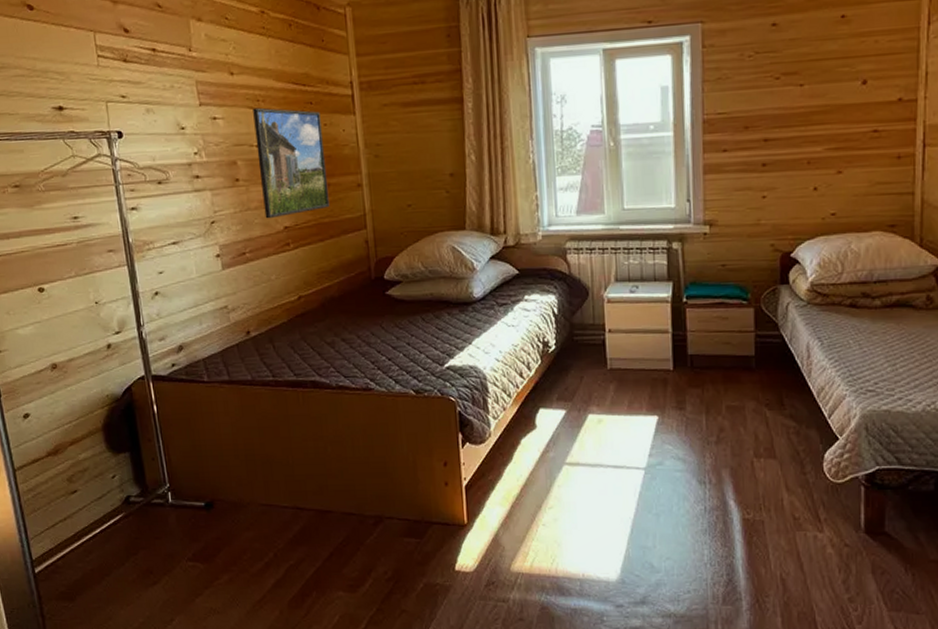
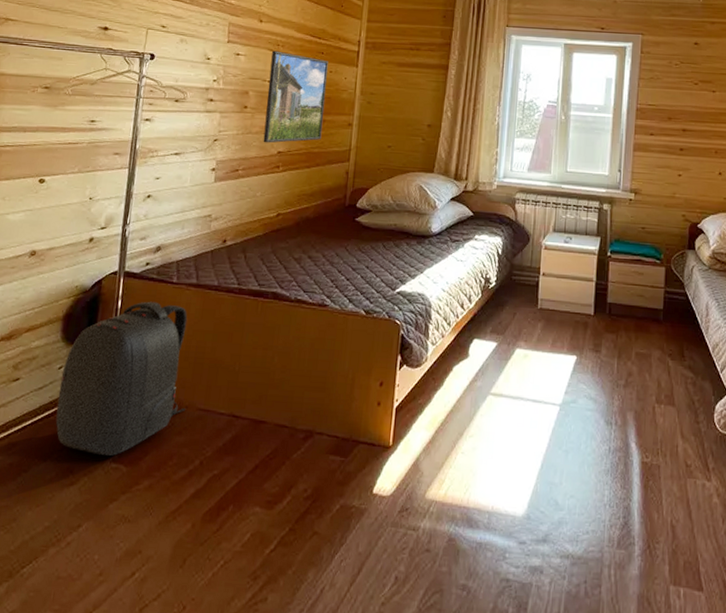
backpack: none [116,403,247,555] -> present [55,301,188,456]

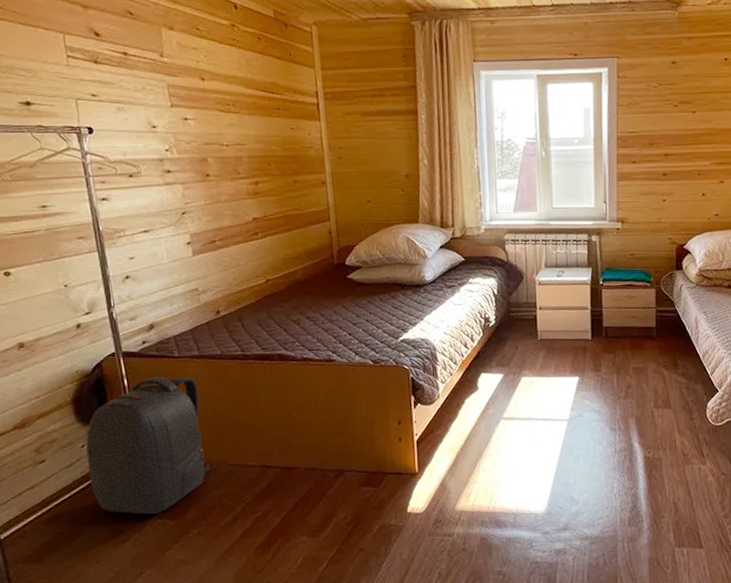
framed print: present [263,50,328,143] -> none [223,111,296,211]

